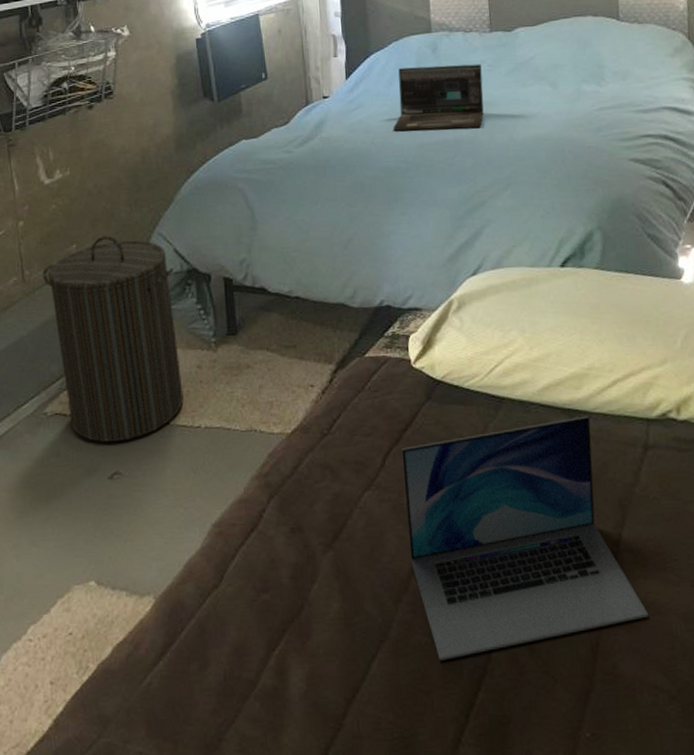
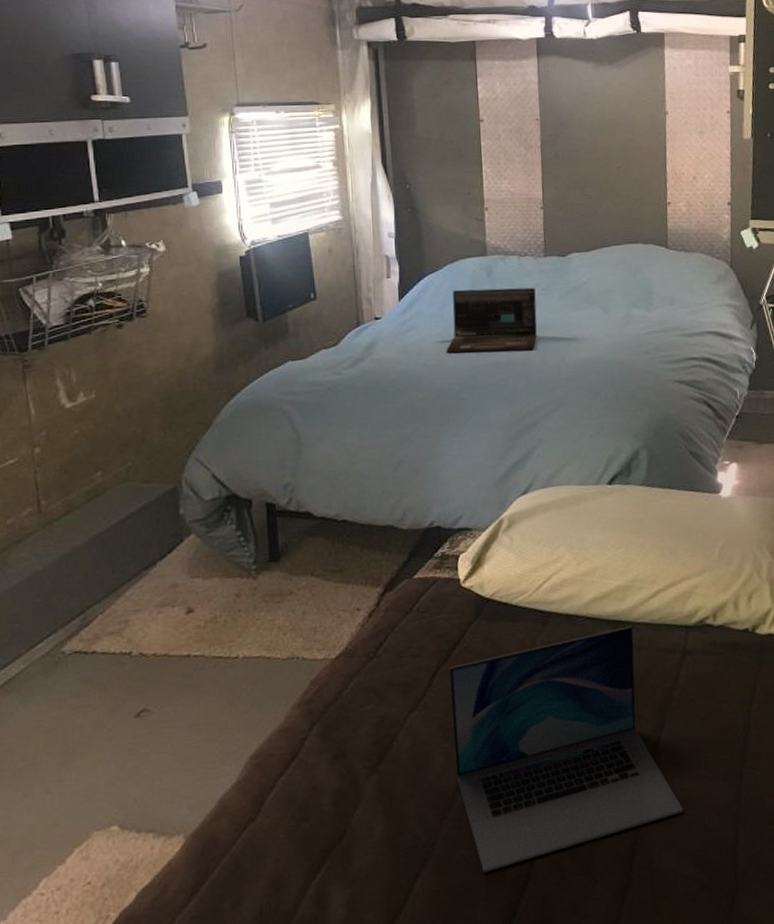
laundry hamper: present [42,235,184,443] -> none [62,461,220,680]

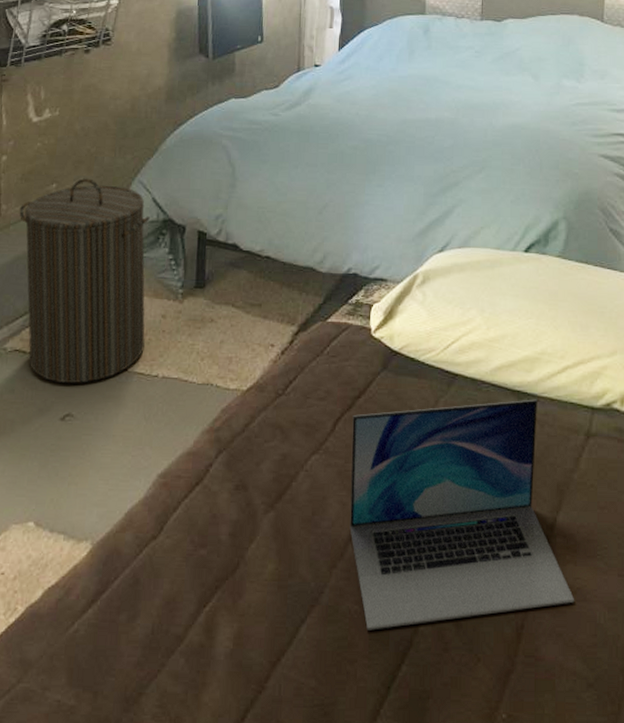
laundry hamper: none [62,461,220,680] -> present [19,178,150,384]
laptop: present [446,287,537,353] -> none [378,45,469,111]

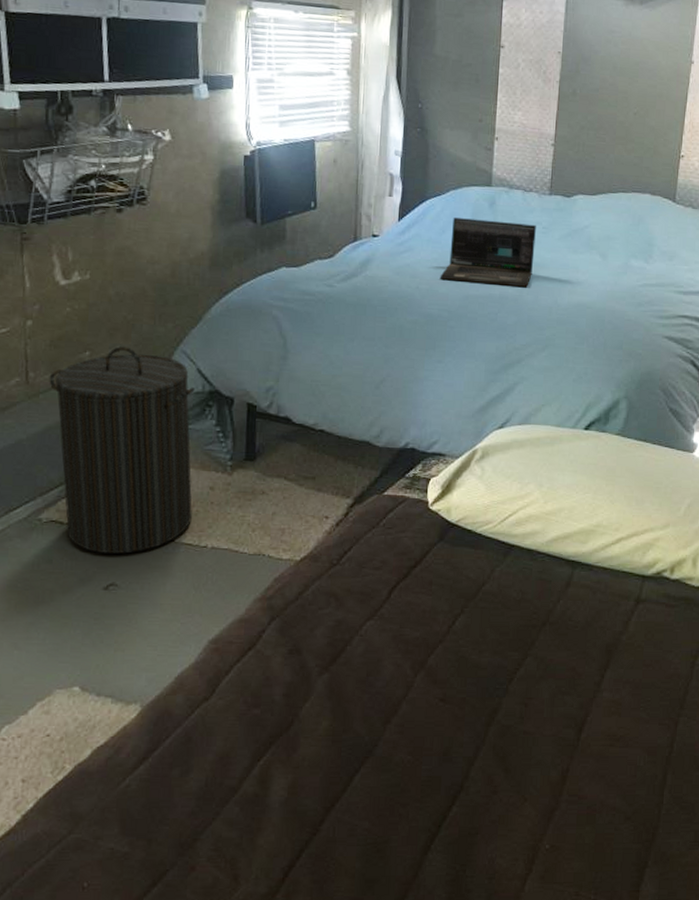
laptop: present [350,399,575,630] -> none [404,568,618,777]
laptop: none [378,45,469,111] -> present [440,218,536,288]

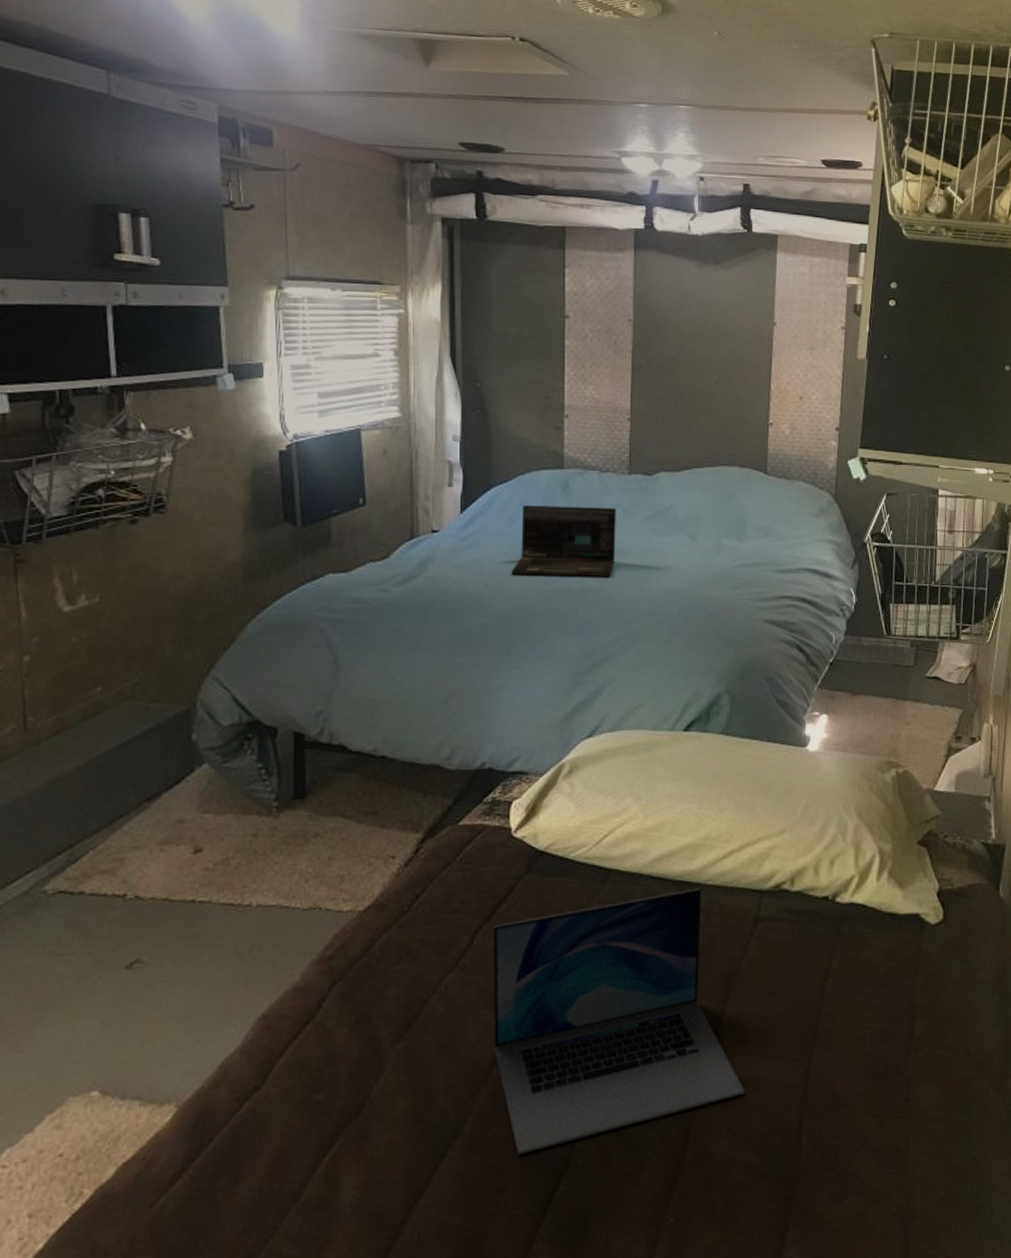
laundry hamper: present [49,346,195,555] -> none [52,678,232,925]
laptop: none [404,568,618,777] -> present [493,888,746,1155]

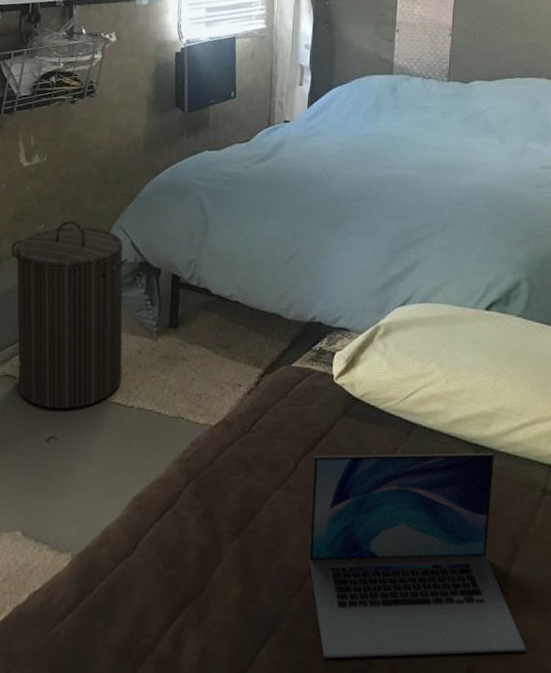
laundry hamper: none [52,678,232,925] -> present [10,220,128,409]
laptop: present [511,505,616,578] -> none [345,104,435,170]

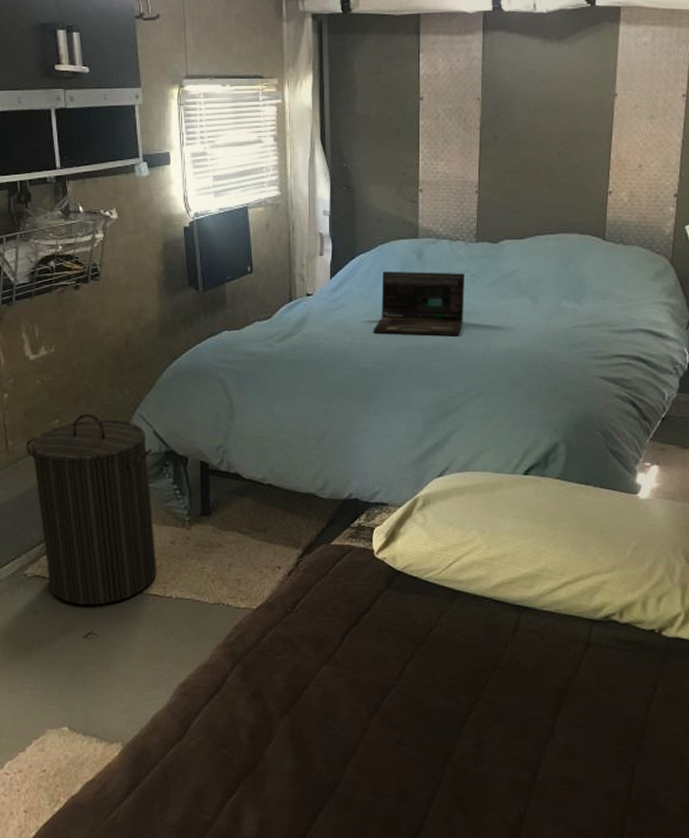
laptop: present [309,453,527,659] -> none [359,613,574,817]
laptop: none [345,104,435,170] -> present [373,272,464,336]

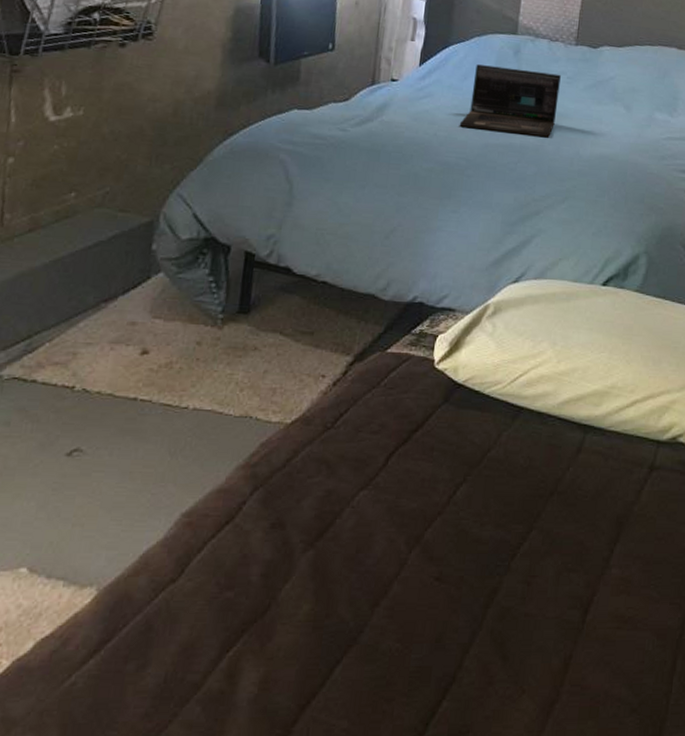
laundry hamper: present [25,413,157,606] -> none [26,188,189,416]

